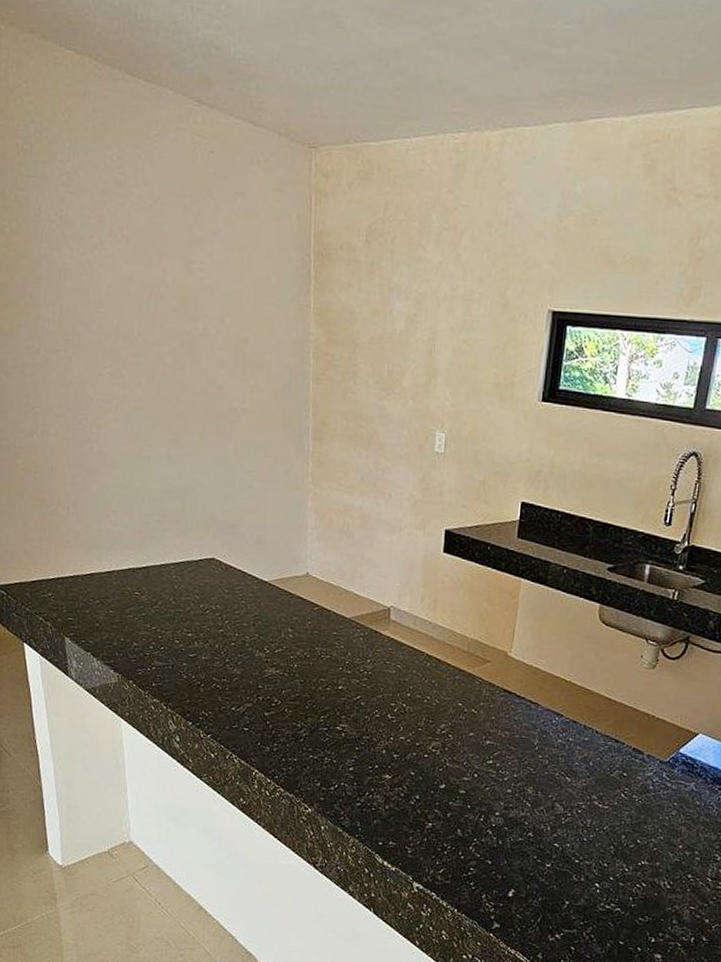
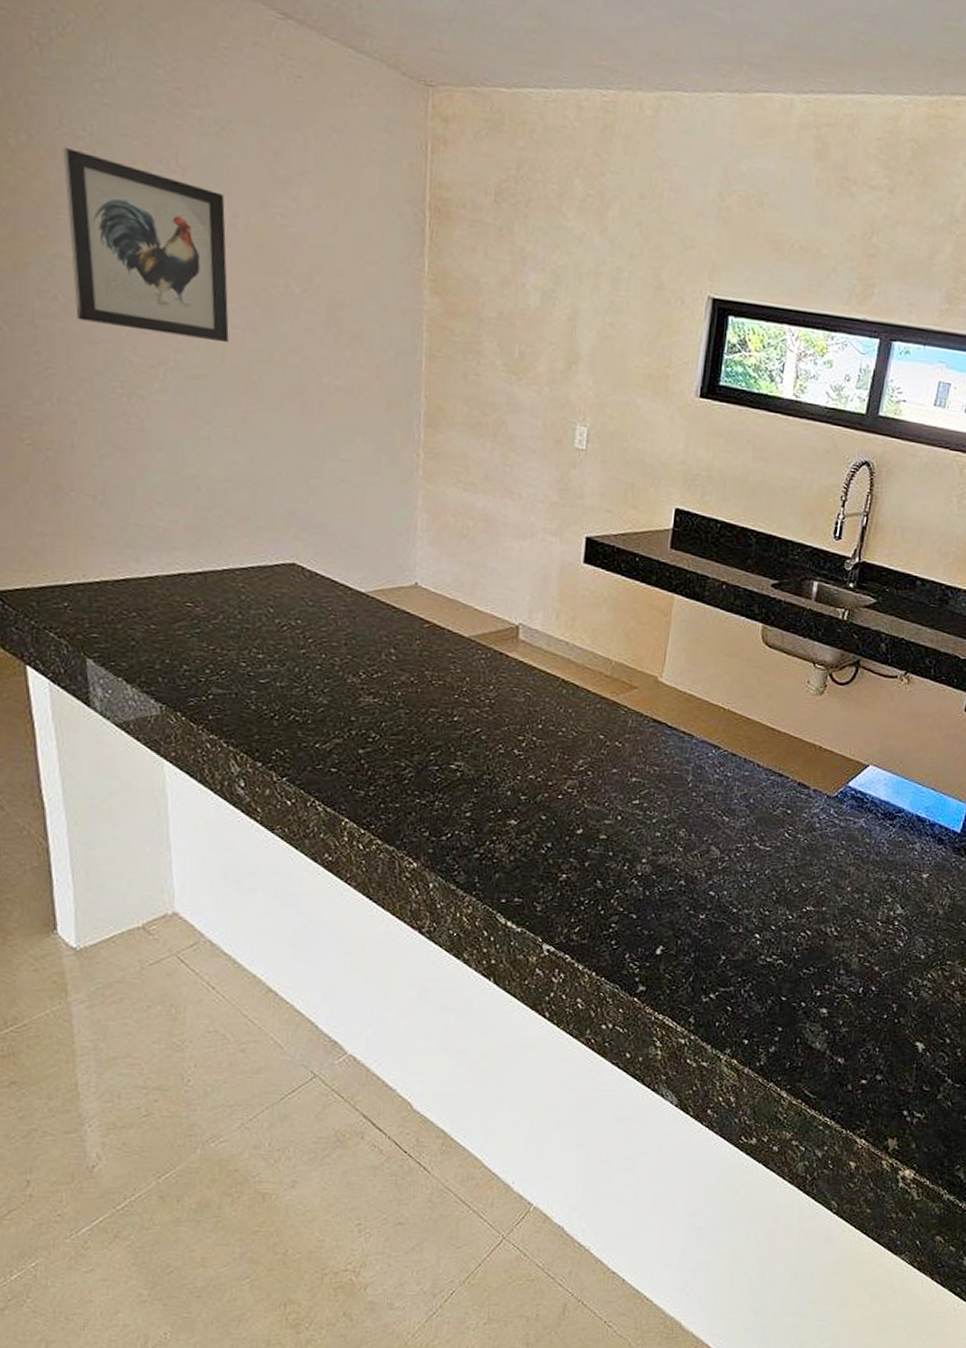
wall art: none [41,231,162,379] -> present [62,148,229,343]

